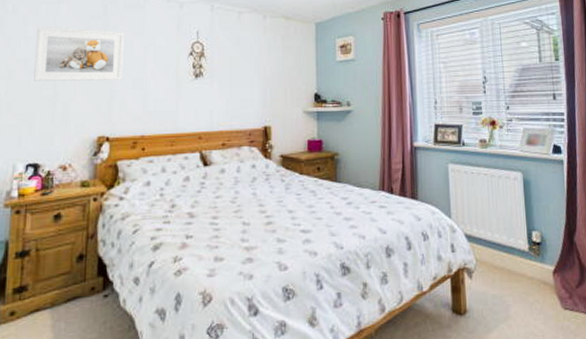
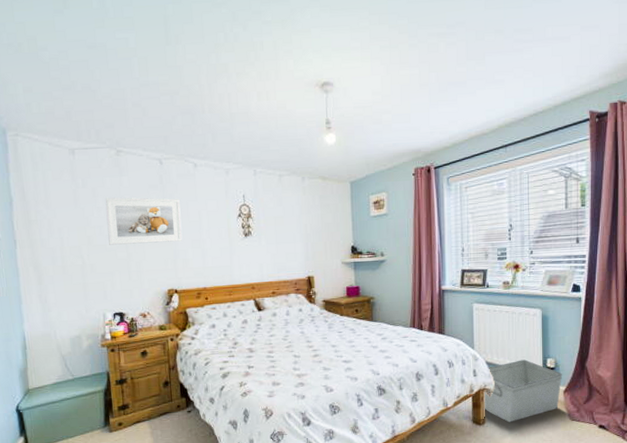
storage bin: none [463,232,550,312] -> present [483,359,562,423]

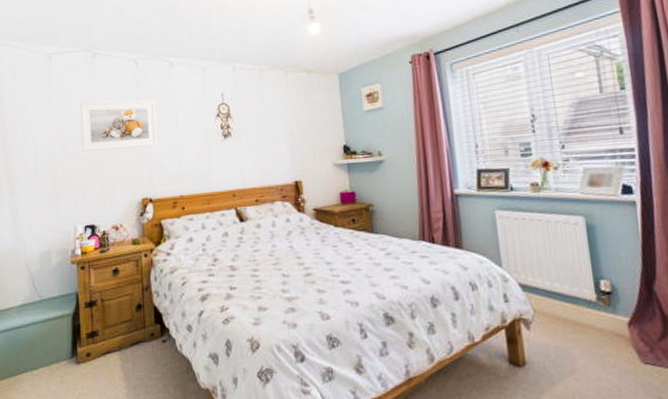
storage bin: present [483,359,562,423] -> none [520,281,624,365]

